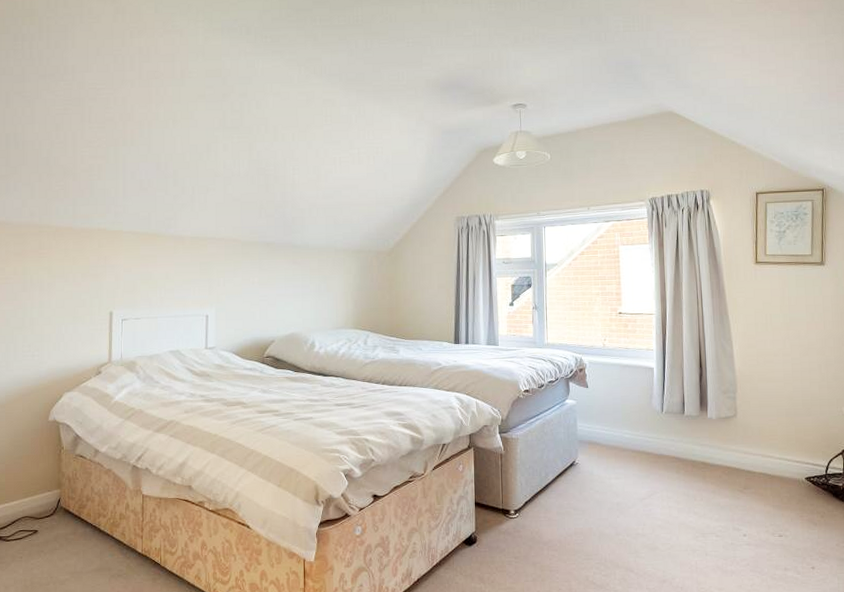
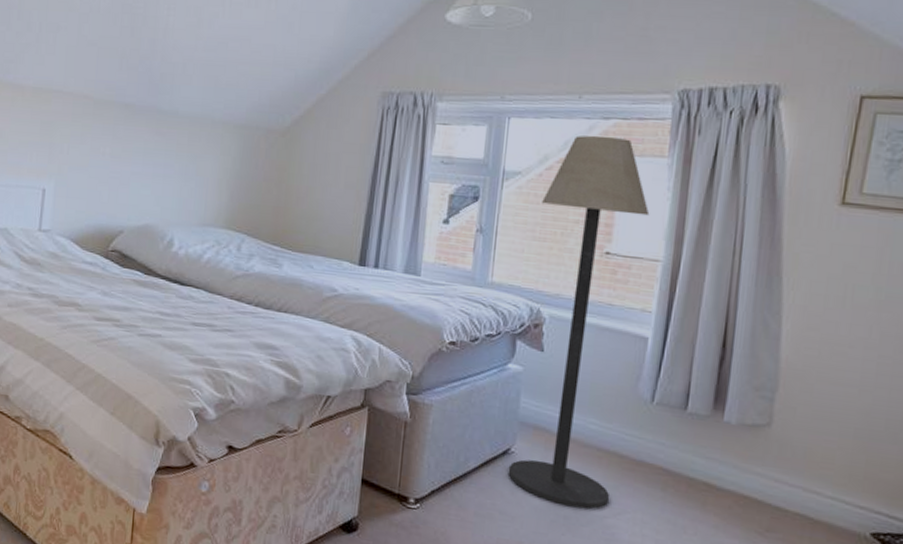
floor lamp: none [573,233,644,496] -> present [508,135,650,510]

